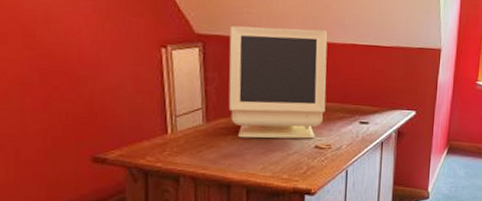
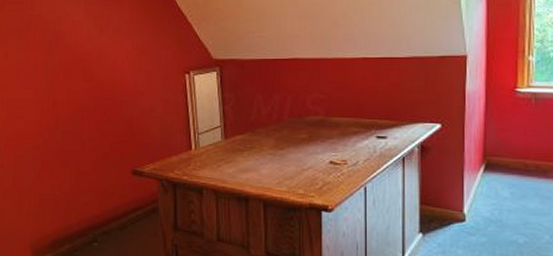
monitor: present [228,26,328,139] -> none [243,47,339,154]

